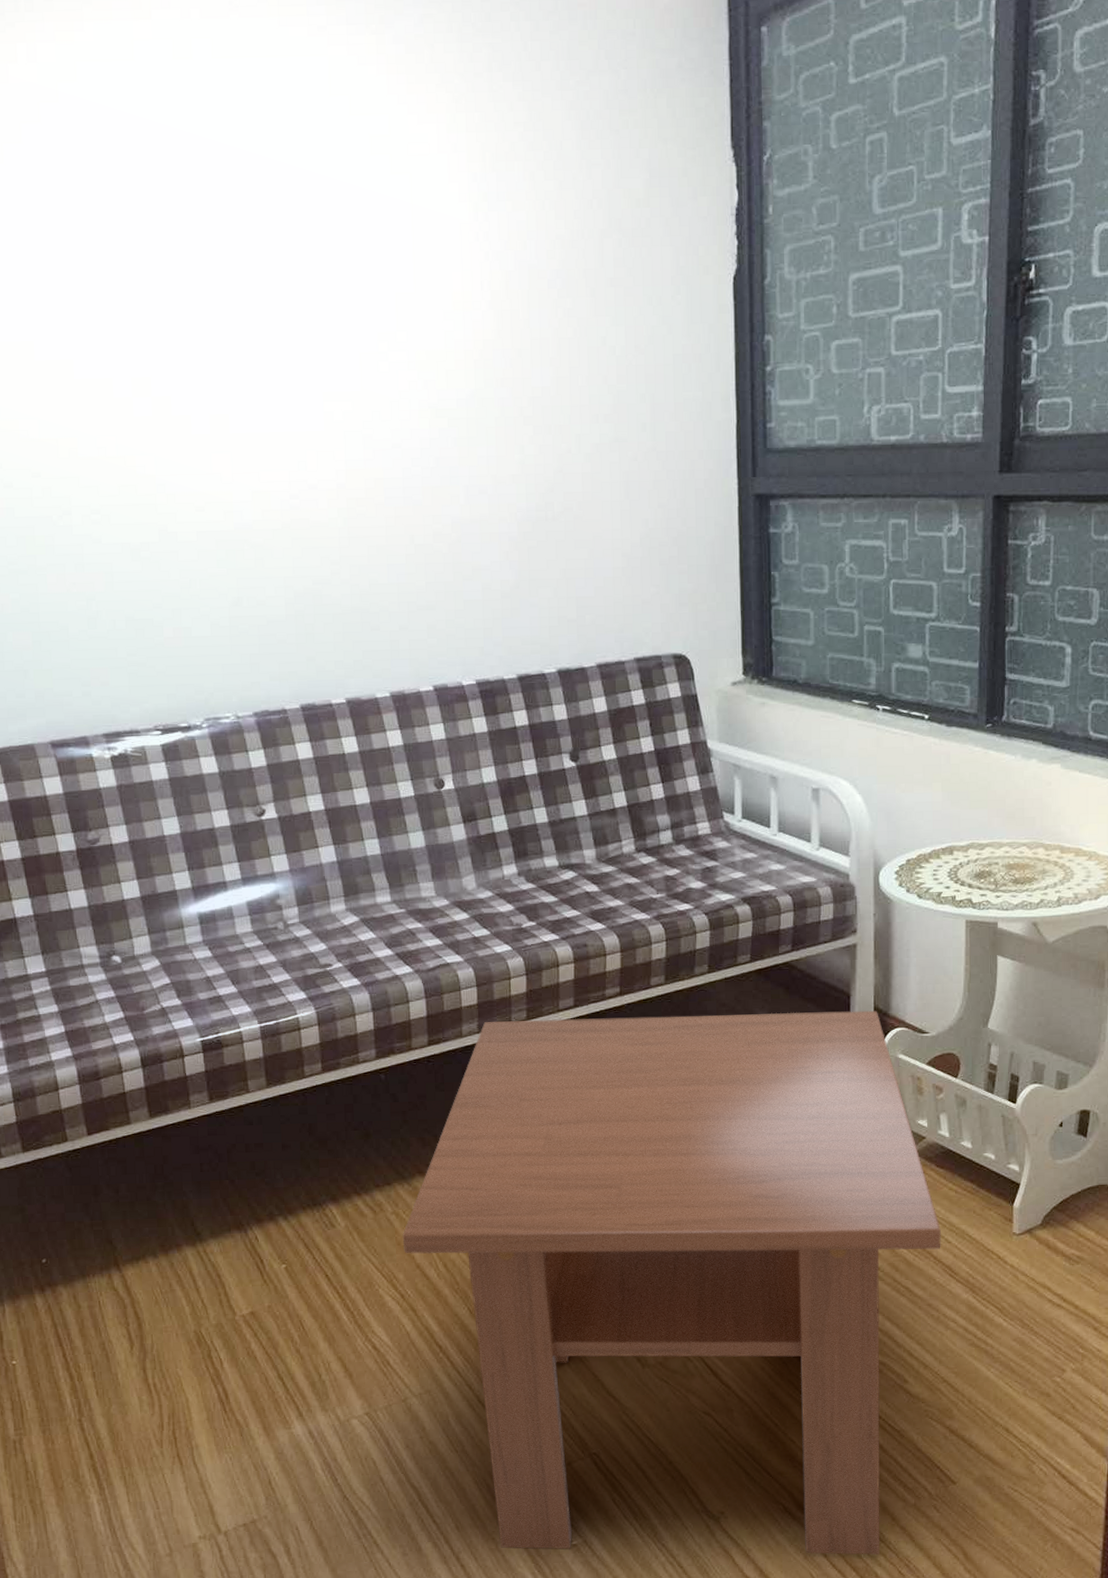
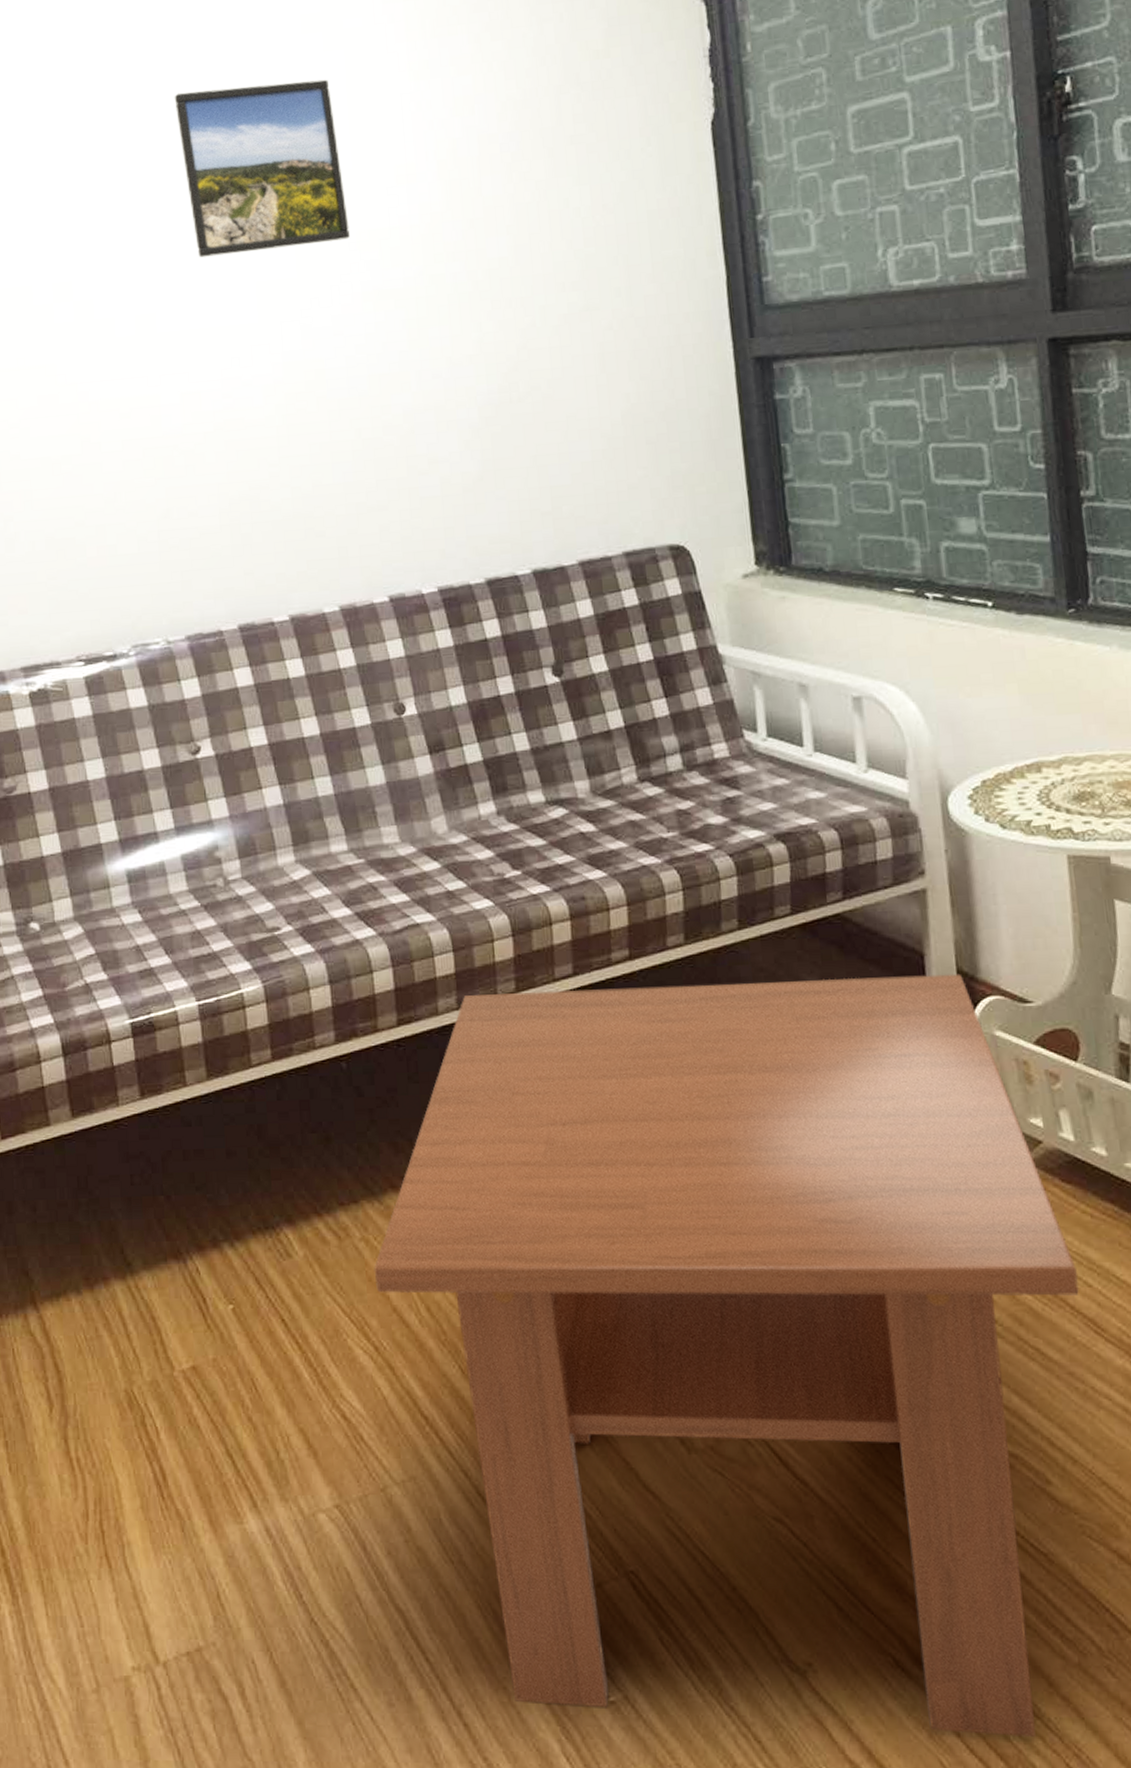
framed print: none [249,201,410,364] -> present [174,79,350,258]

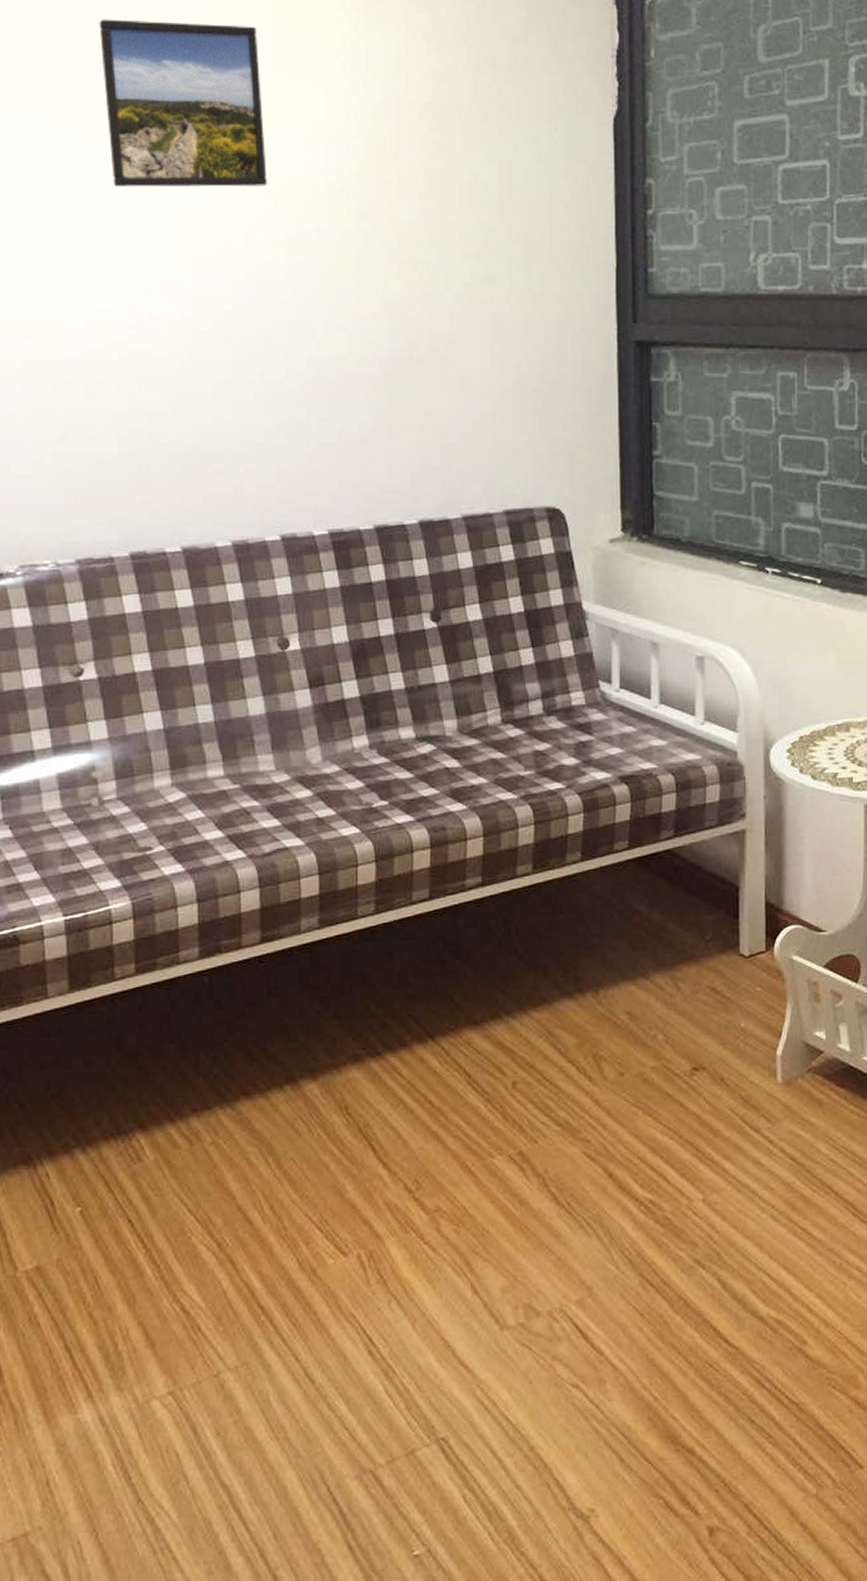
coffee table: present [374,973,1079,1738] -> none [222,905,844,1562]

